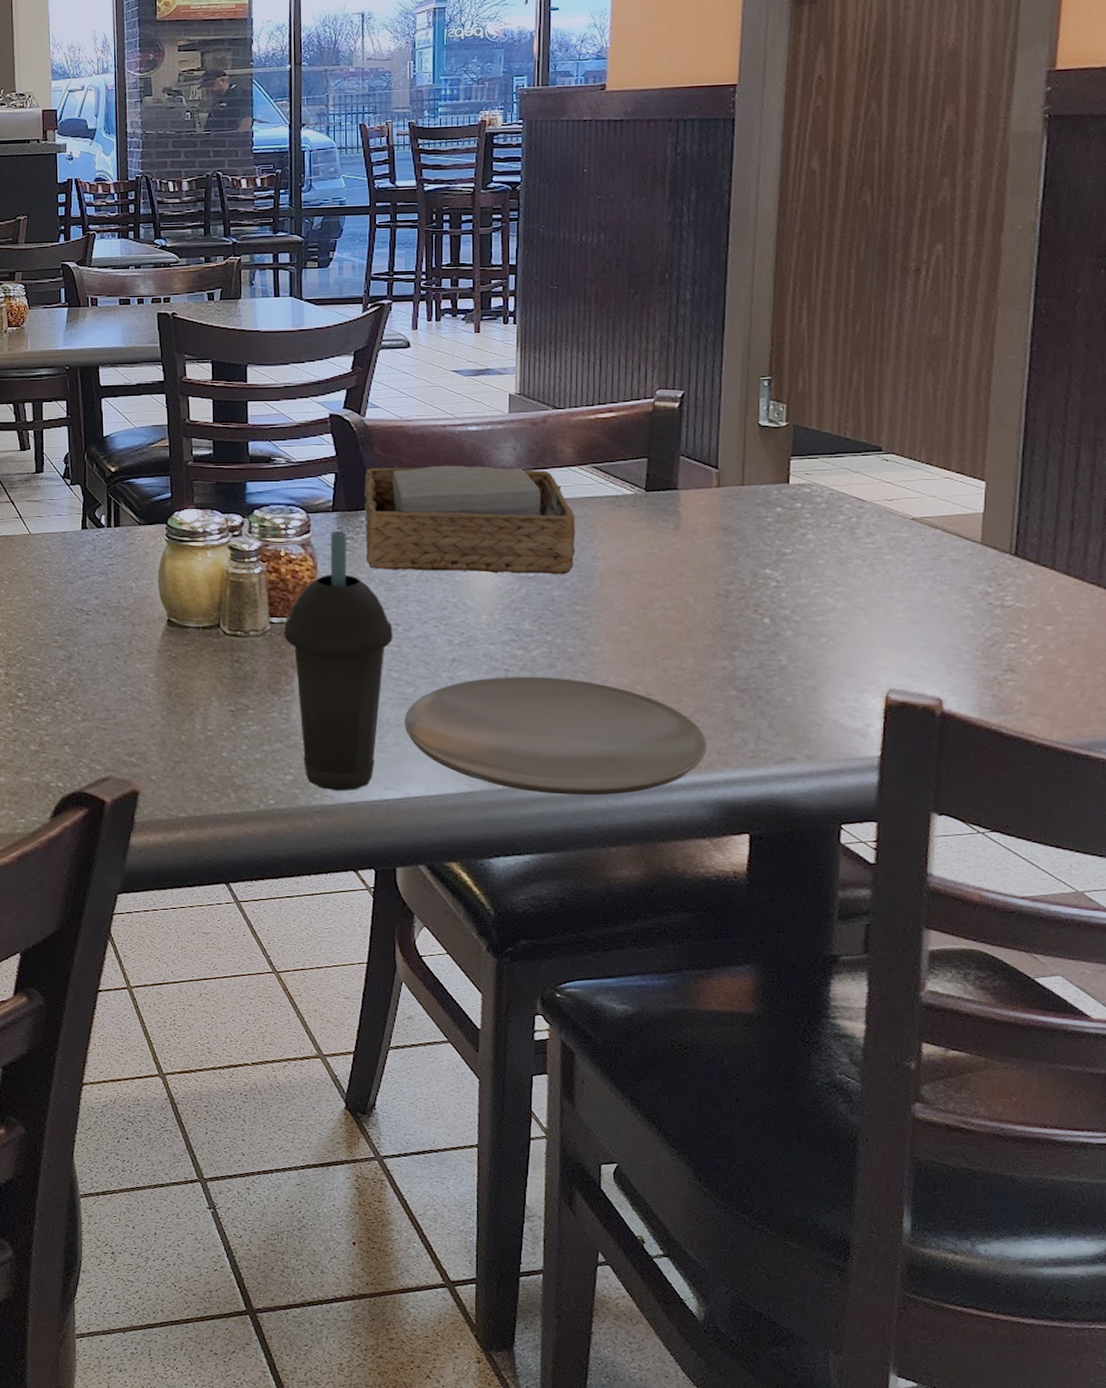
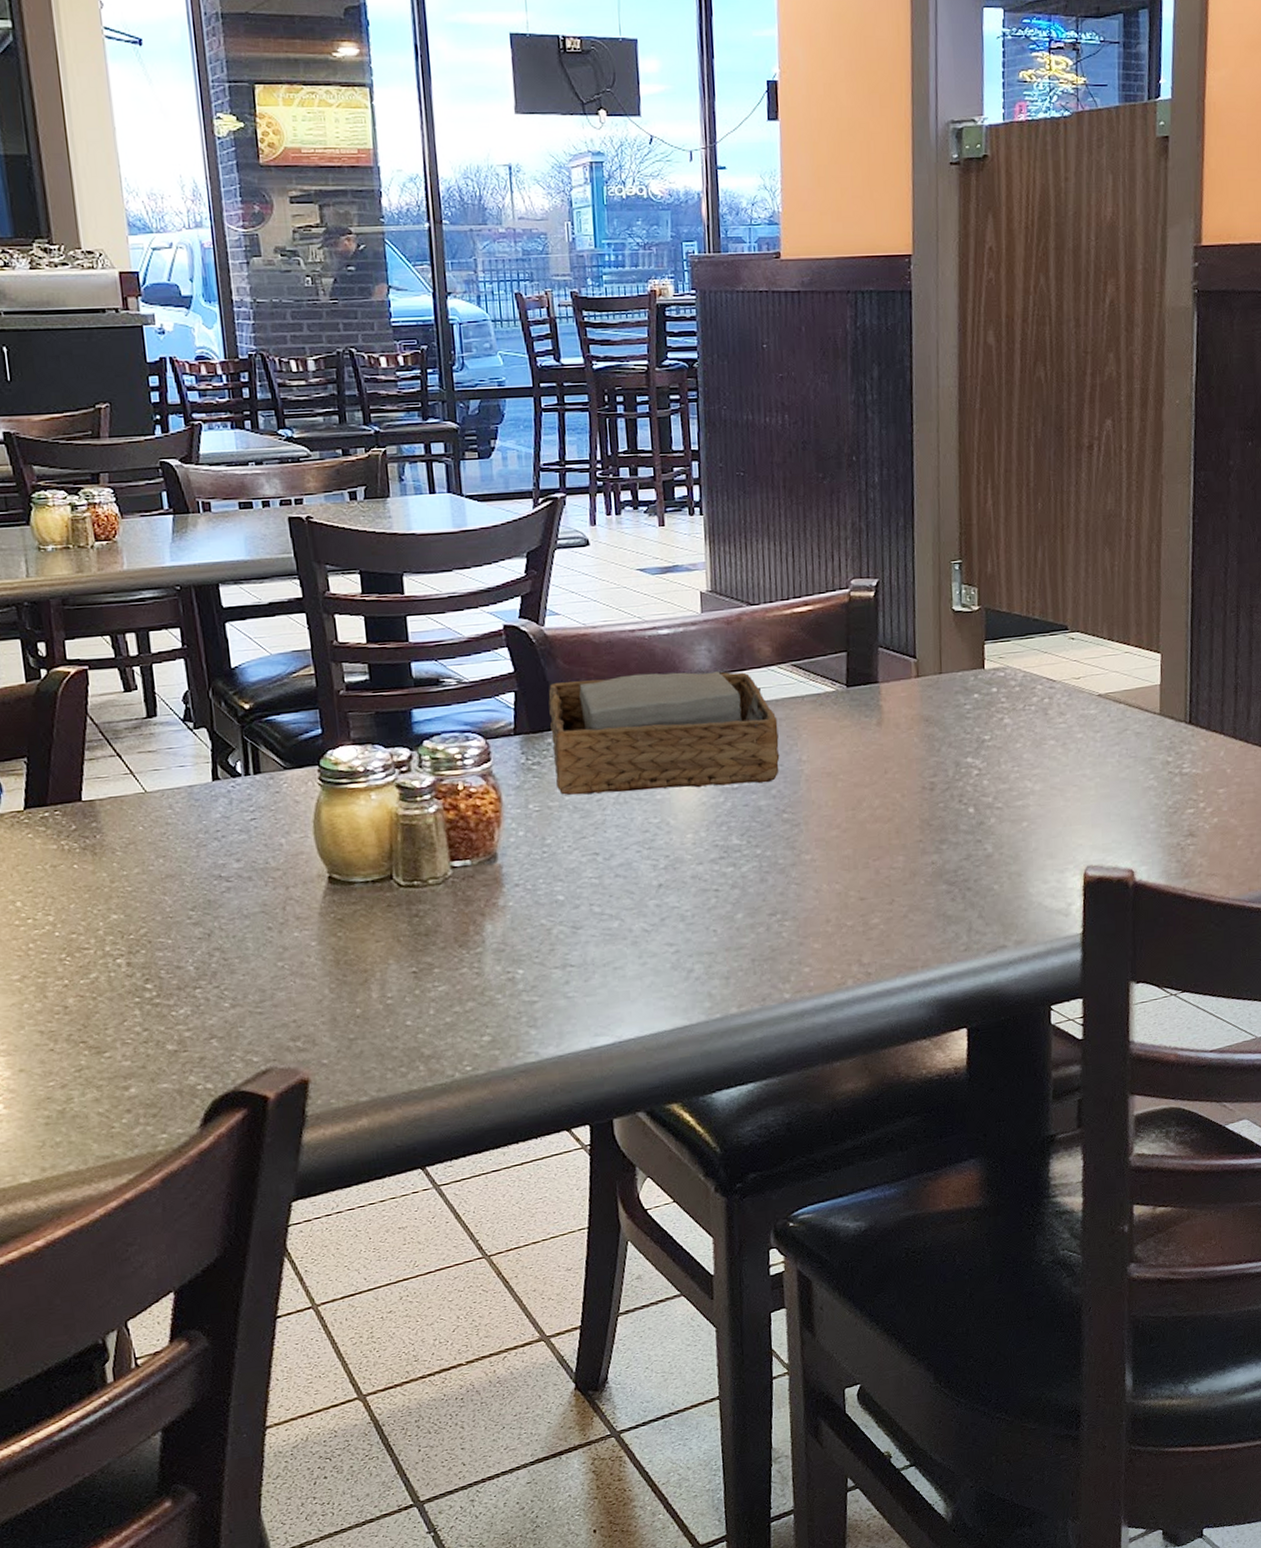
cup: present [284,530,393,791] -> none [468,756,592,1046]
plate: present [404,676,707,796] -> none [610,892,922,1016]

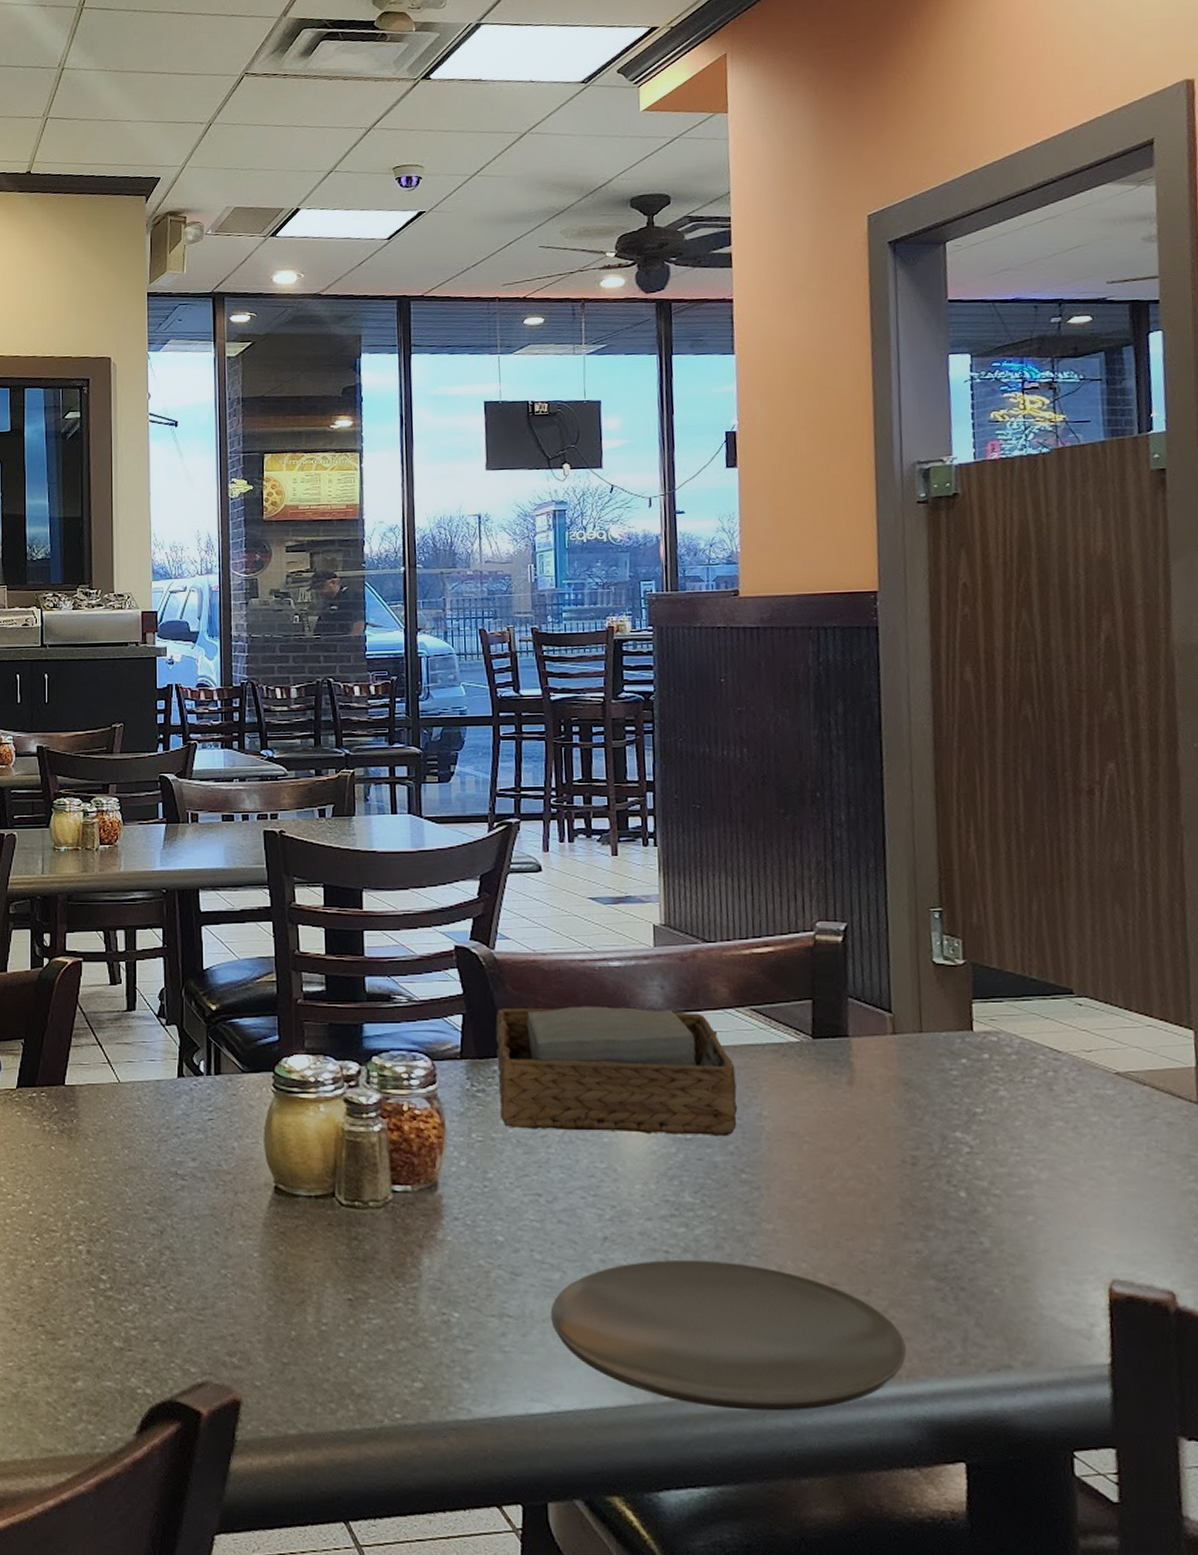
plate: none [610,892,922,1016] -> present [550,1259,907,1411]

